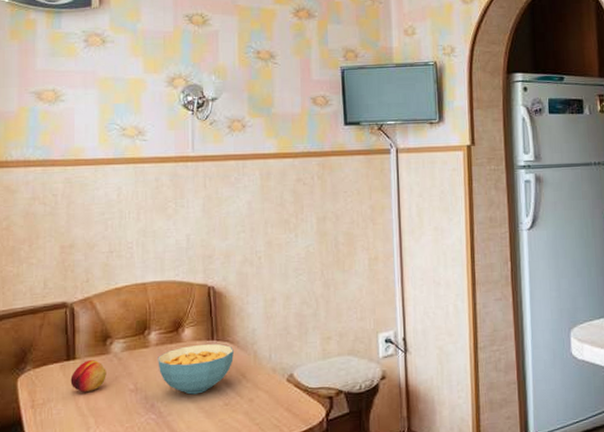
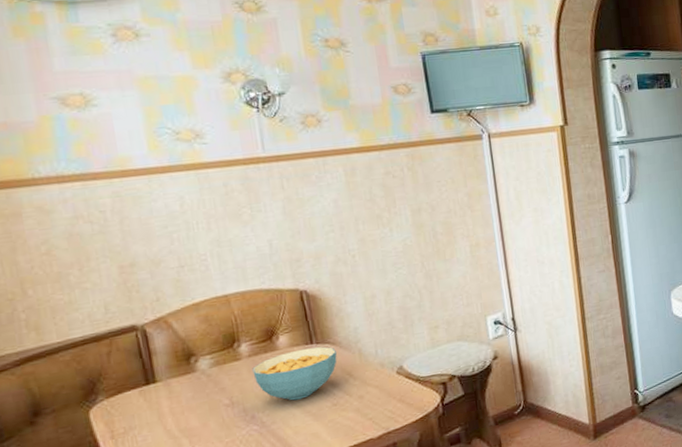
fruit: present [70,360,106,393] -> none [153,380,196,415]

